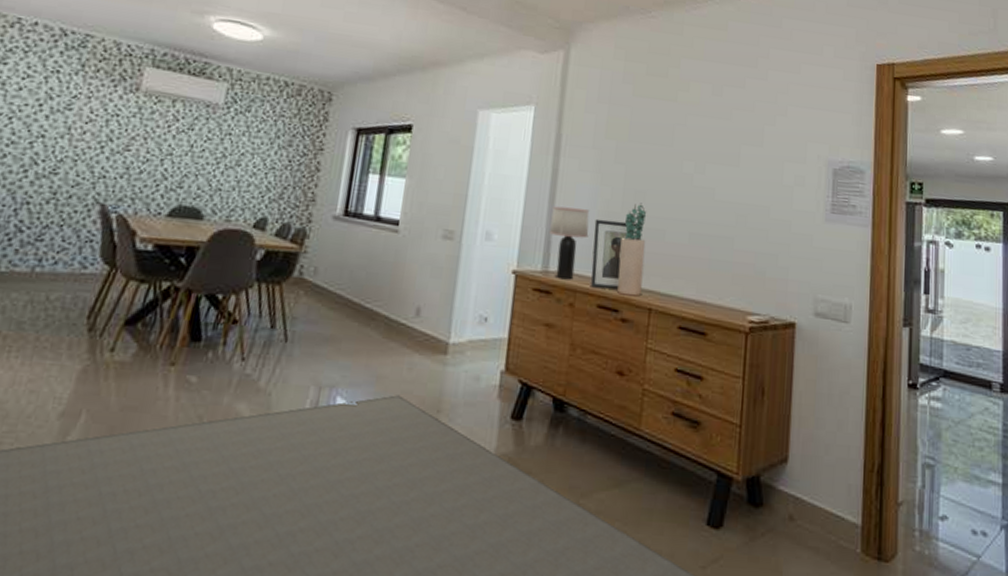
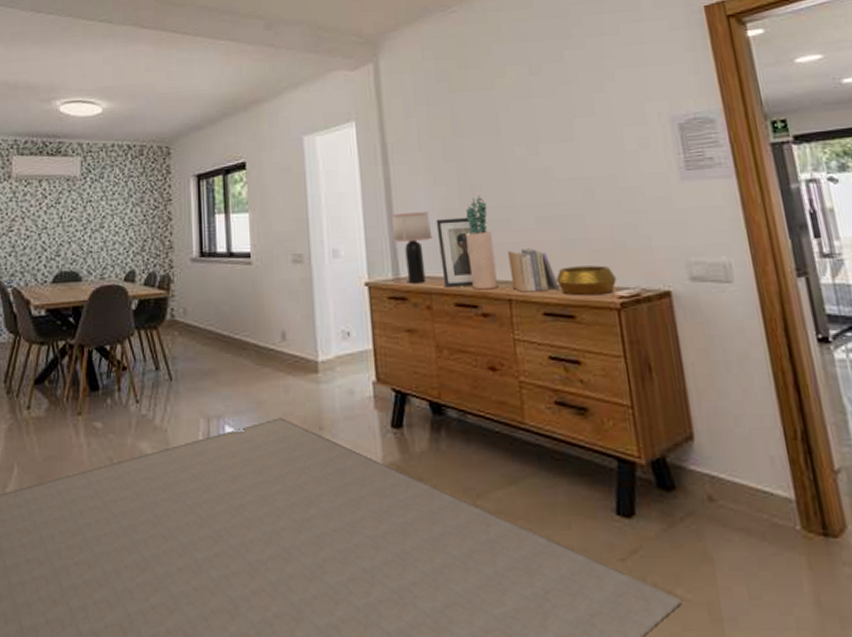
books: none [654,262,698,306] -> present [508,248,559,293]
decorative bowl: none [696,285,751,318] -> present [556,265,617,296]

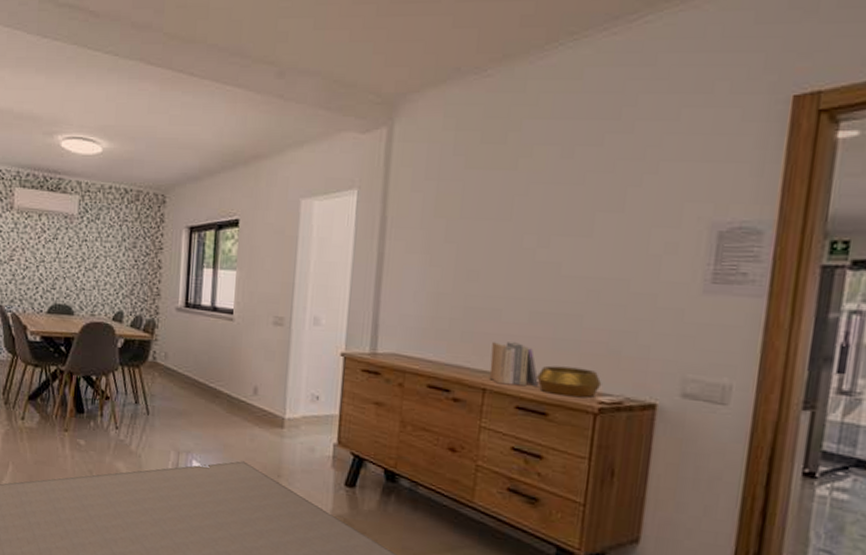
table lamp: present [392,212,433,284] -> none [375,290,418,362]
picture frame: present [436,216,486,287] -> none [420,300,474,370]
vase: present [465,195,498,290] -> none [448,282,481,377]

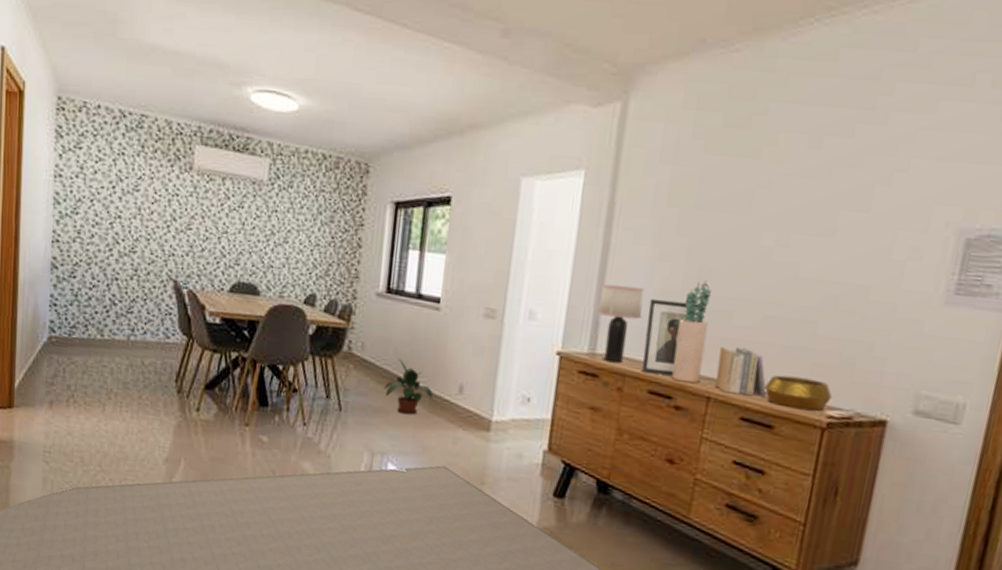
potted plant: none [186,366,230,416] -> present [384,359,433,415]
table lamp: none [375,290,418,362] -> present [597,284,645,364]
picture frame: none [420,300,474,370] -> present [642,298,702,376]
vase: none [448,282,481,377] -> present [672,280,712,384]

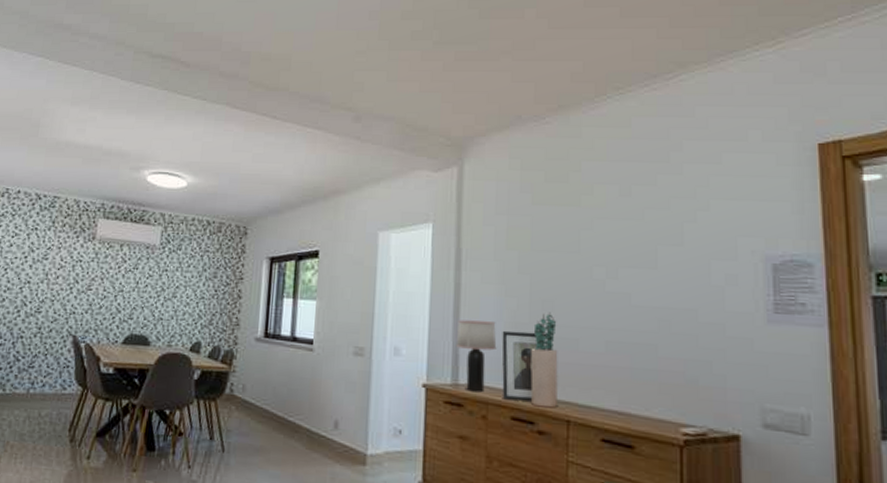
potted plant: present [384,359,433,415] -> none [264,399,310,453]
books: present [715,347,767,397] -> none [572,372,621,417]
decorative bowl: present [764,374,833,412] -> none [620,396,684,430]

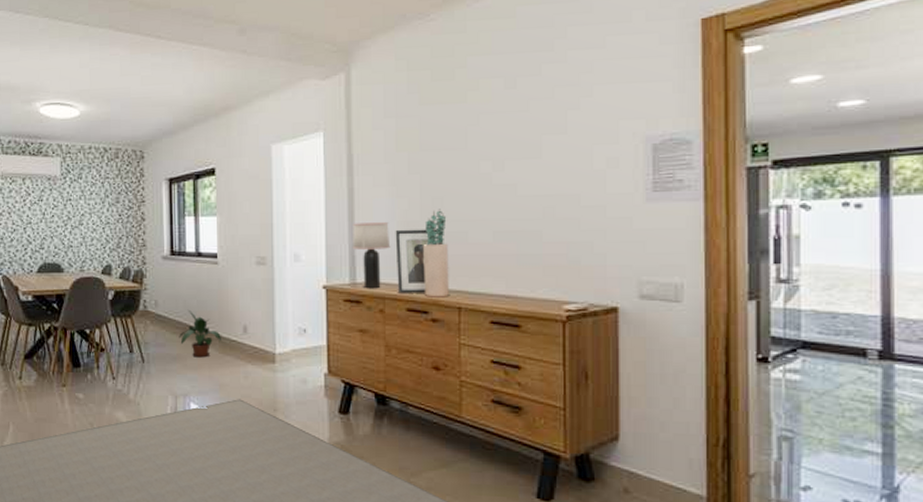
potted plant: none [264,399,310,453] -> present [179,311,221,358]

